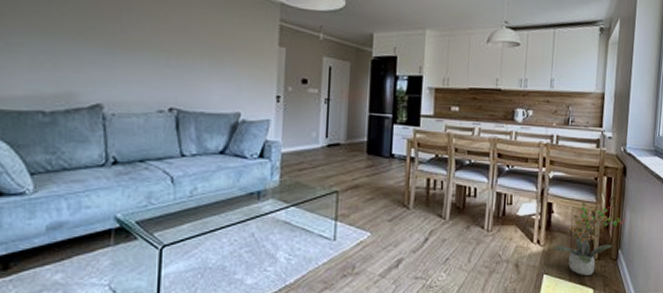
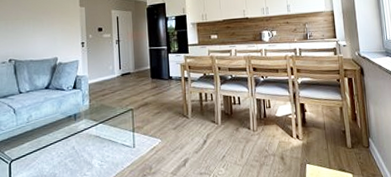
potted plant: present [553,201,625,276] -> none [311,100,370,163]

